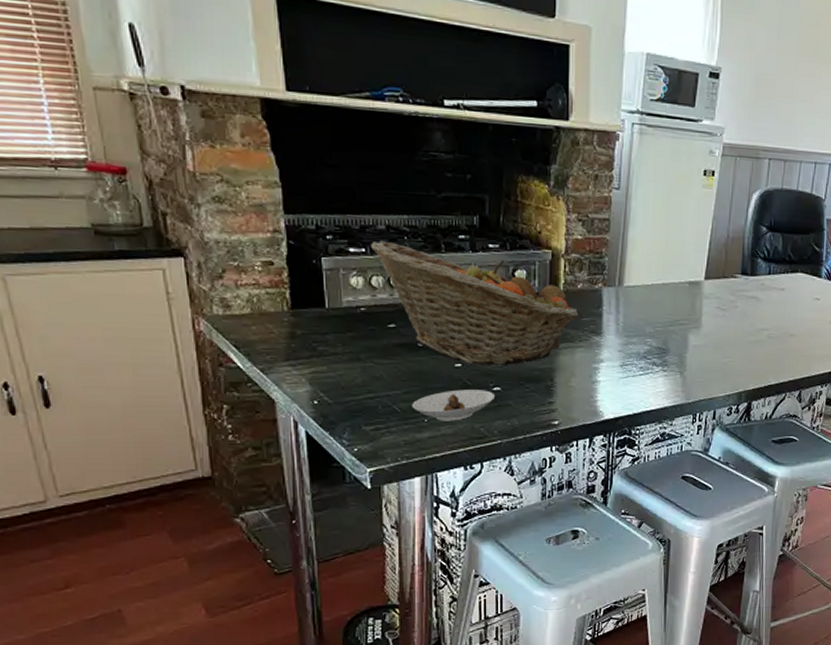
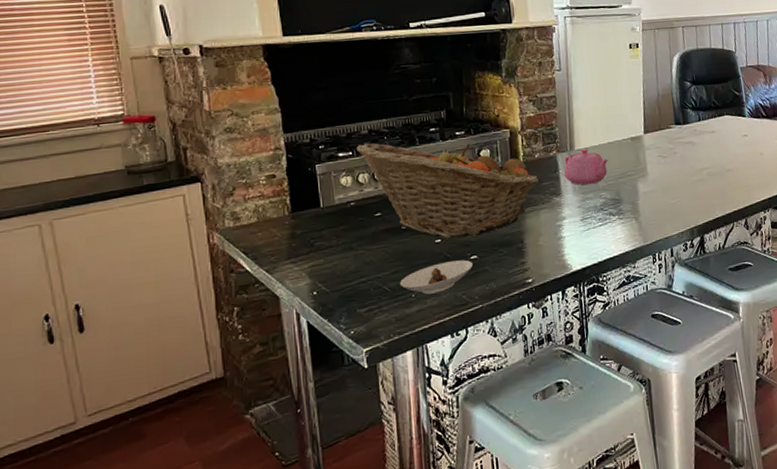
teapot: none [608,285,660,328] -> present [564,148,609,185]

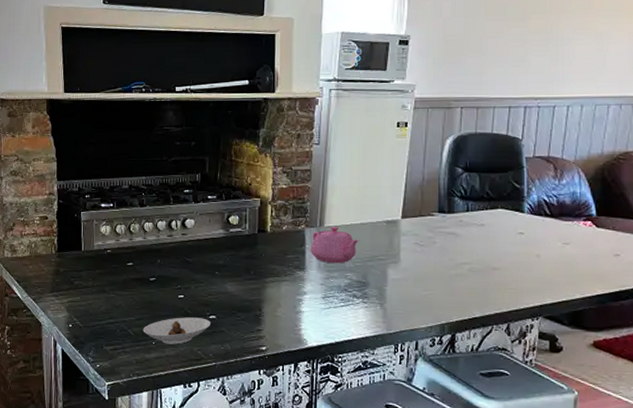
fruit basket: present [357,143,540,239] -> none [117,197,284,297]

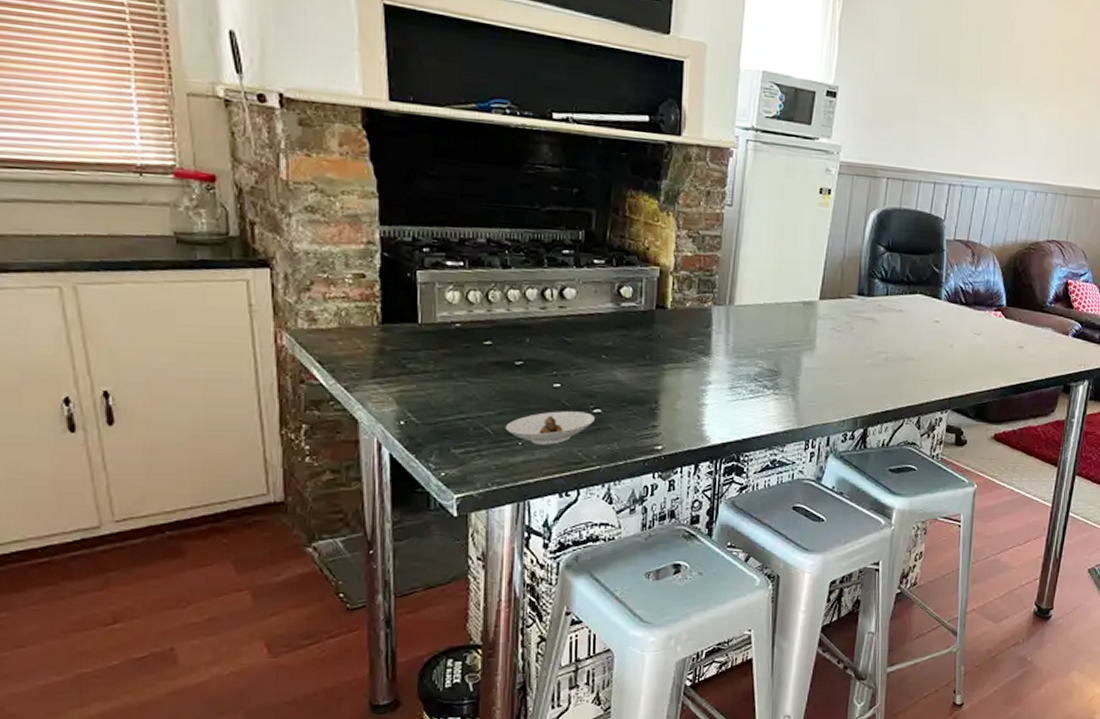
teapot: present [311,226,359,264] -> none [718,304,772,349]

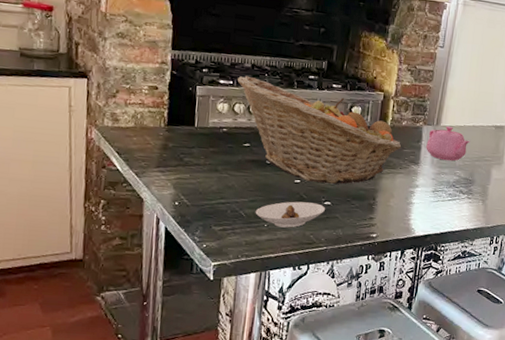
fruit basket: none [470,254,687,386] -> present [238,76,402,184]
teapot: none [718,304,772,349] -> present [426,125,470,161]

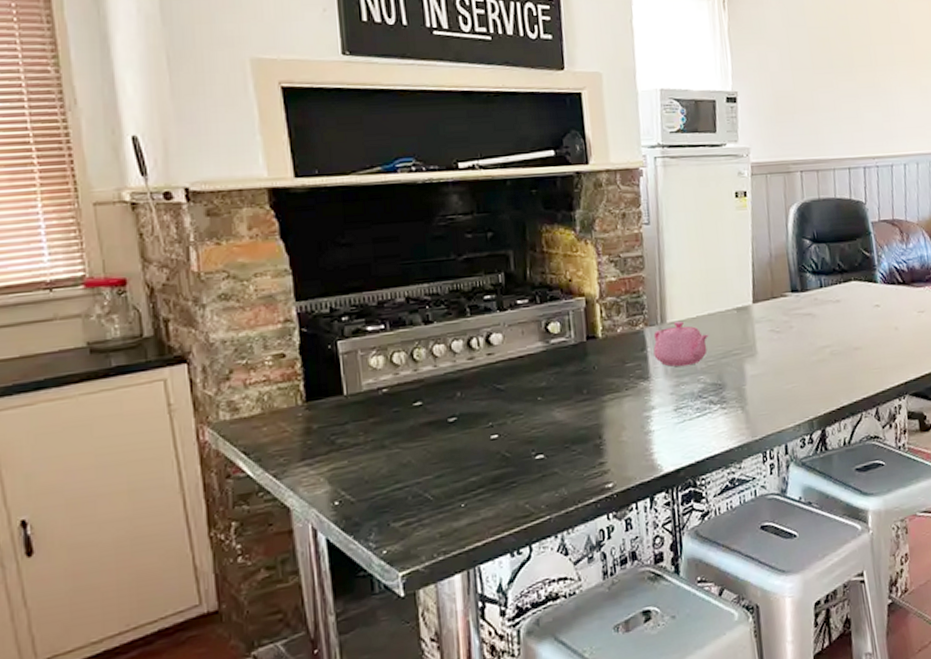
fruit basket: present [238,76,402,184] -> none [390,313,623,434]
saucer: present [255,201,325,228] -> none [445,460,538,504]

